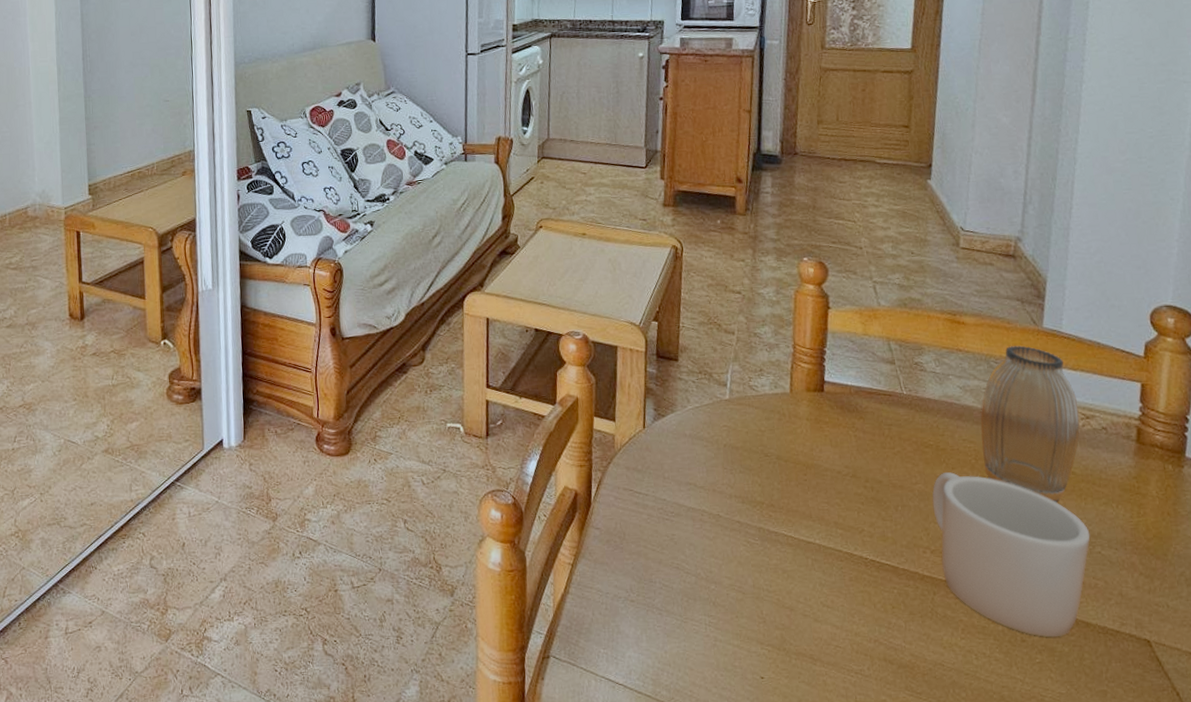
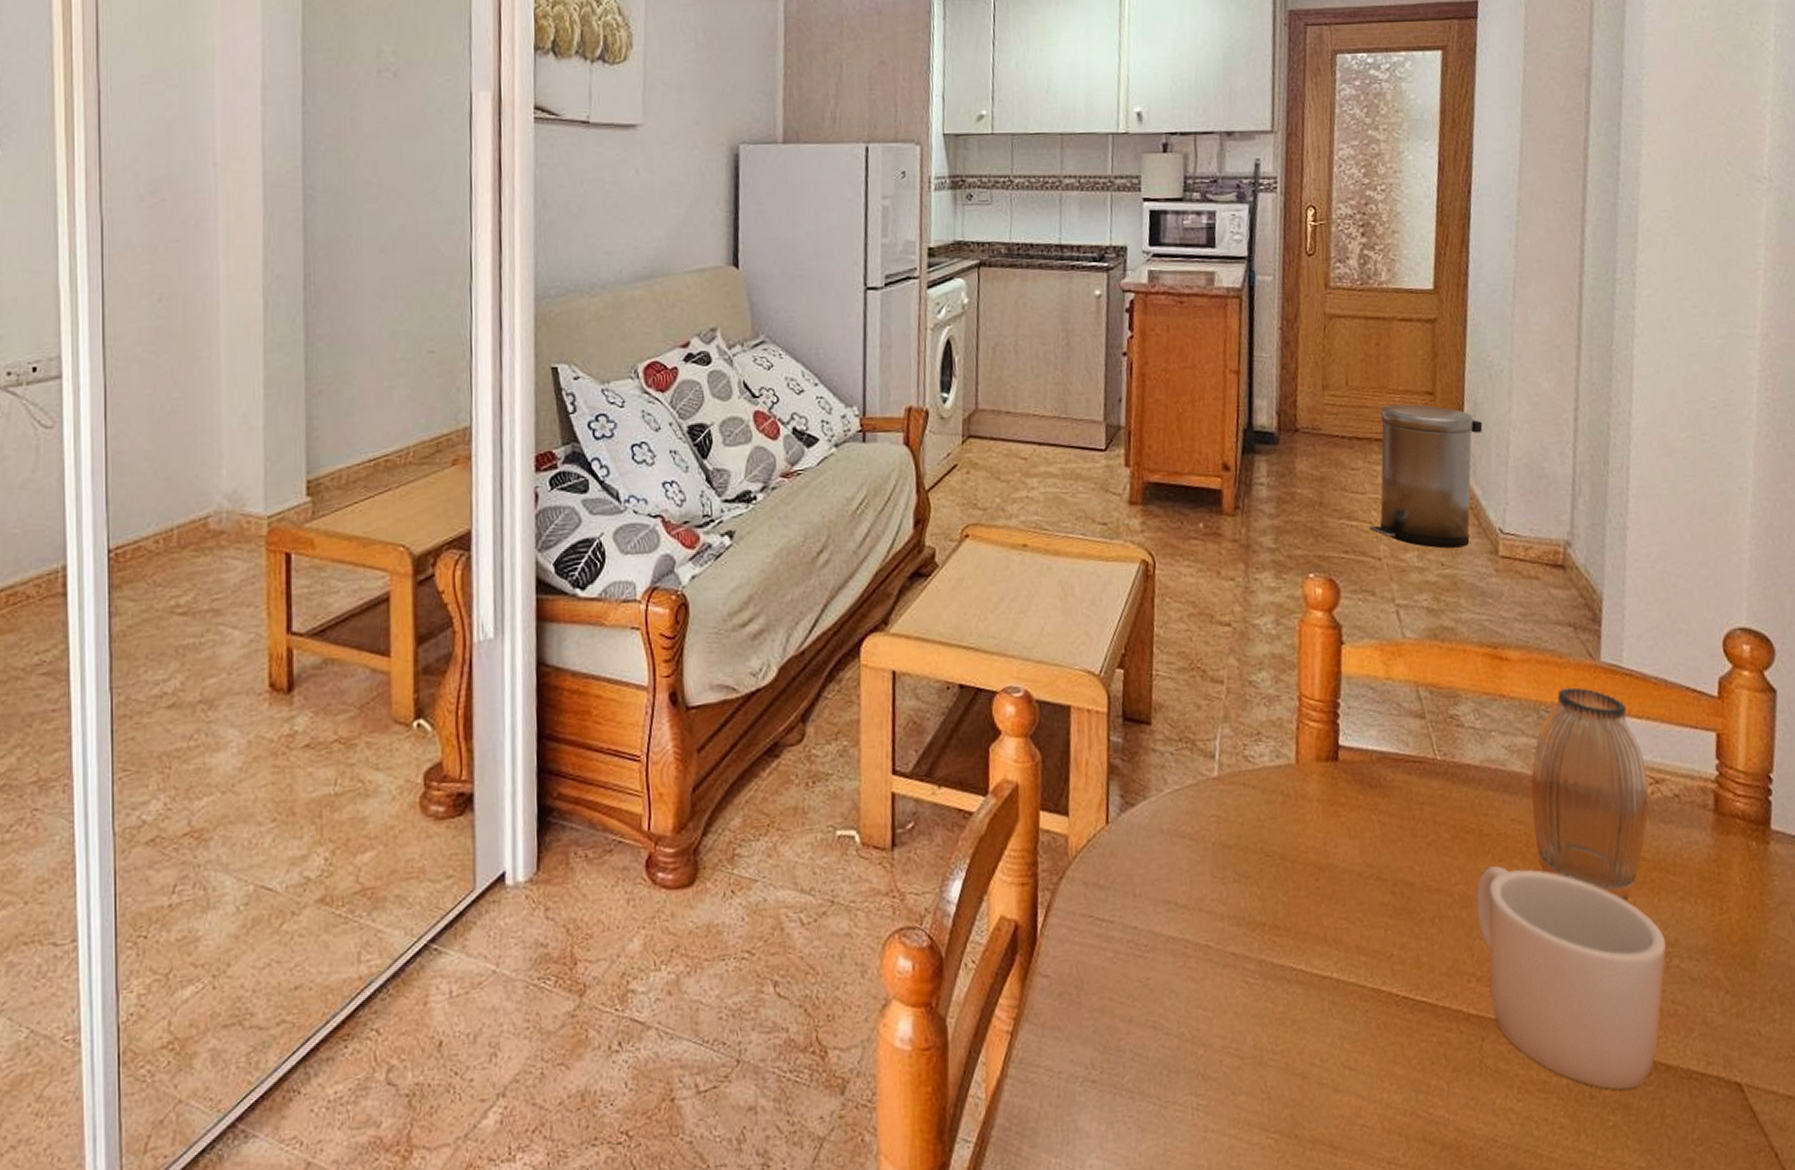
pedal bin: none [853,134,949,241] -> present [1369,403,1483,549]

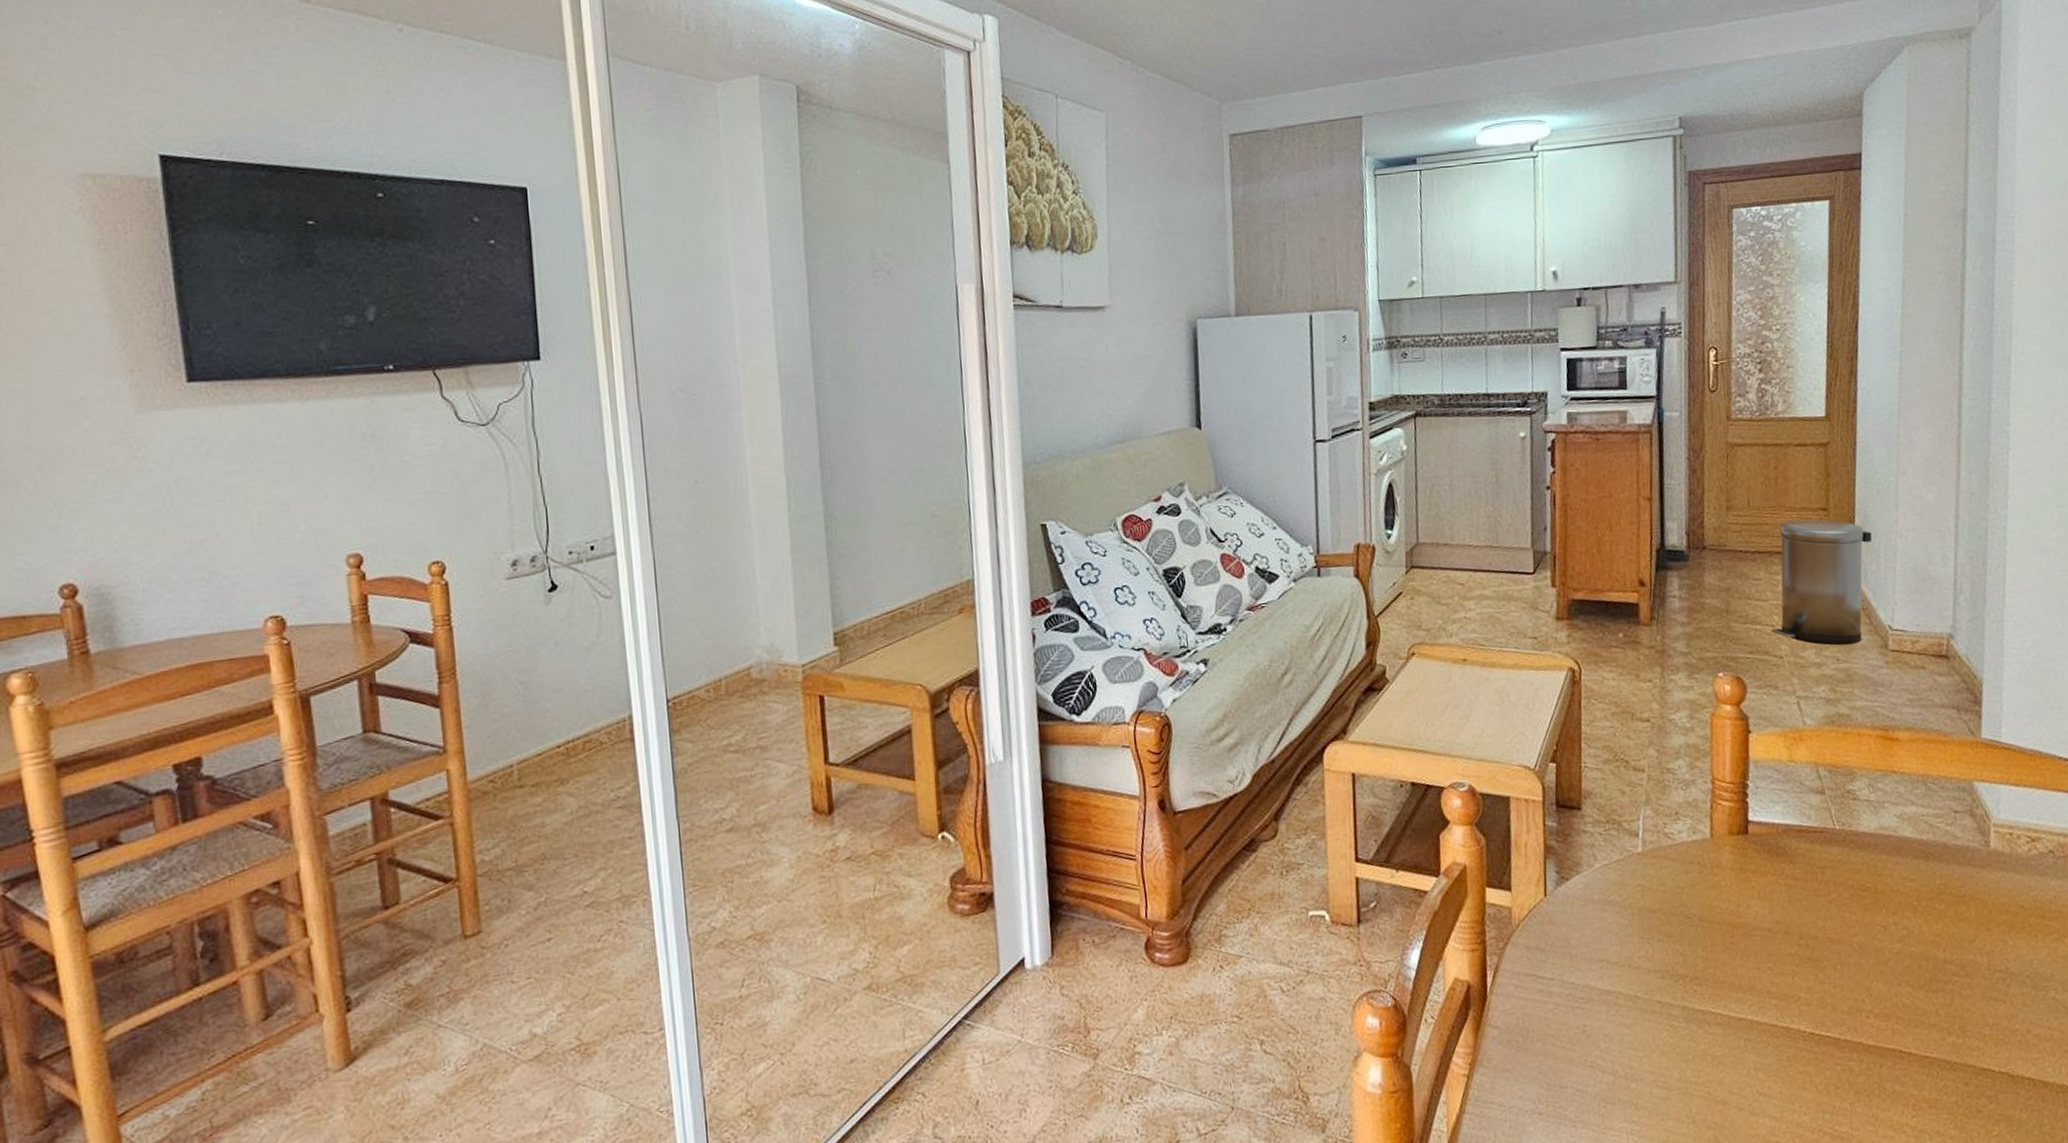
mug: present [1476,865,1667,1090] -> none [1873,918,2043,1104]
vase: present [1531,687,1649,901] -> none [1920,761,2026,944]

